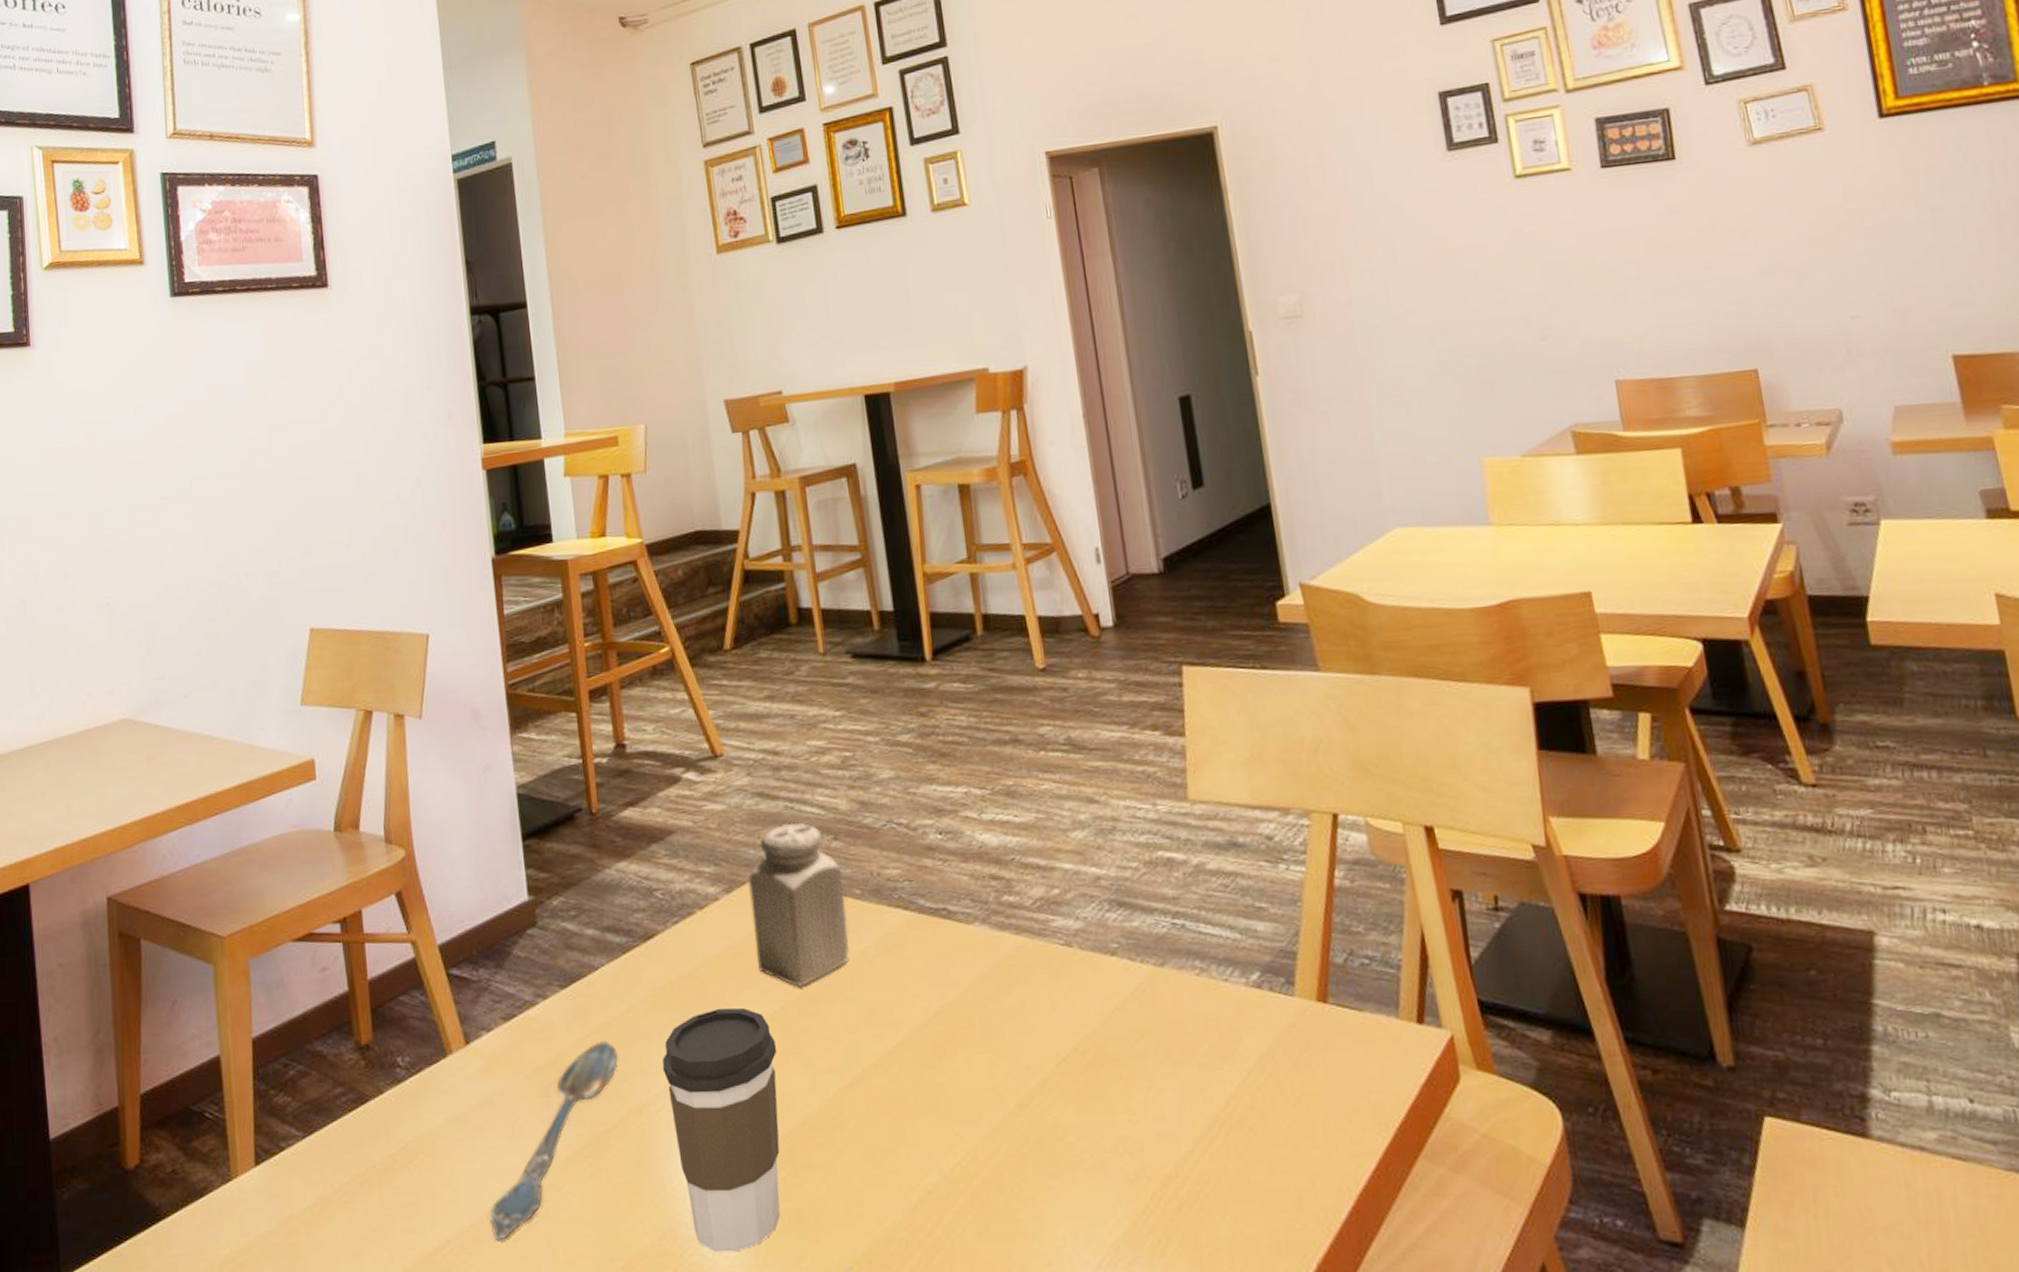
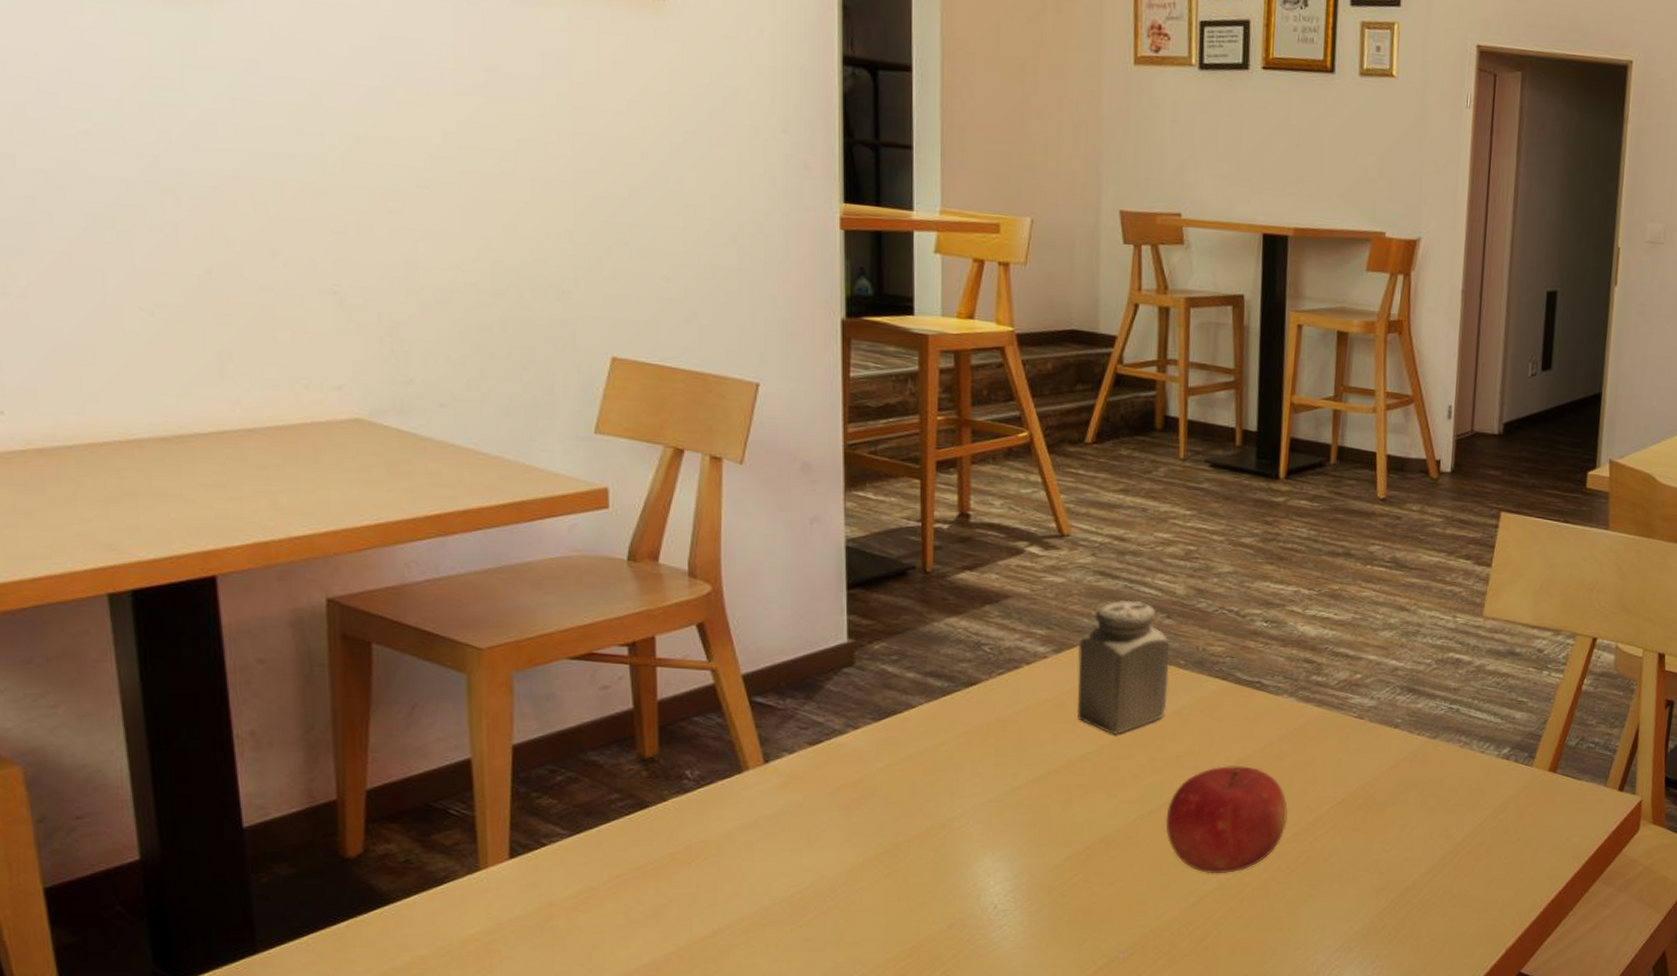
spoon: present [489,1041,619,1241] -> none [775,768,928,927]
coffee cup: present [662,1008,781,1253] -> none [971,747,1085,938]
fruit: none [869,1016,1008,1163] -> present [1165,765,1288,874]

